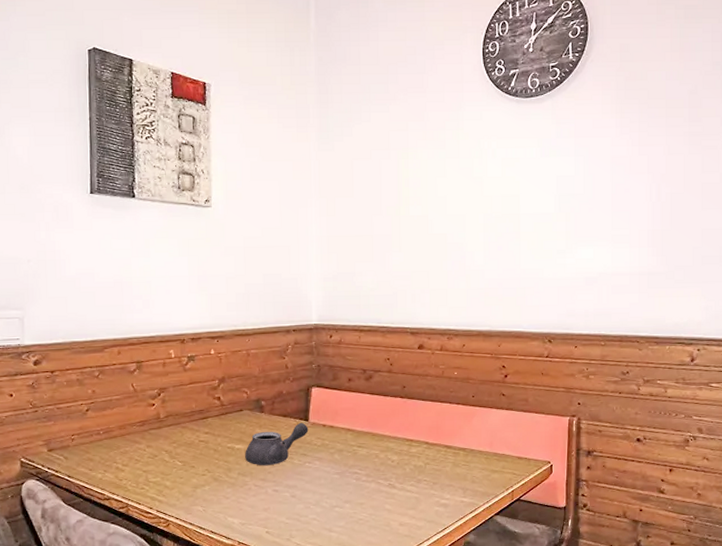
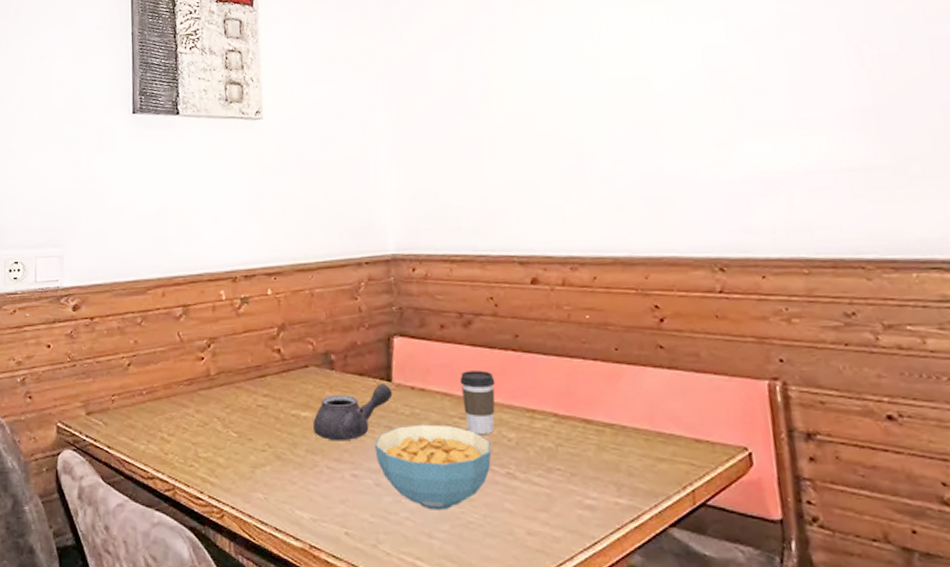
cereal bowl: none [292,452,379,512] -> present [374,424,492,510]
coffee cup: none [360,412,386,458] -> present [459,370,496,434]

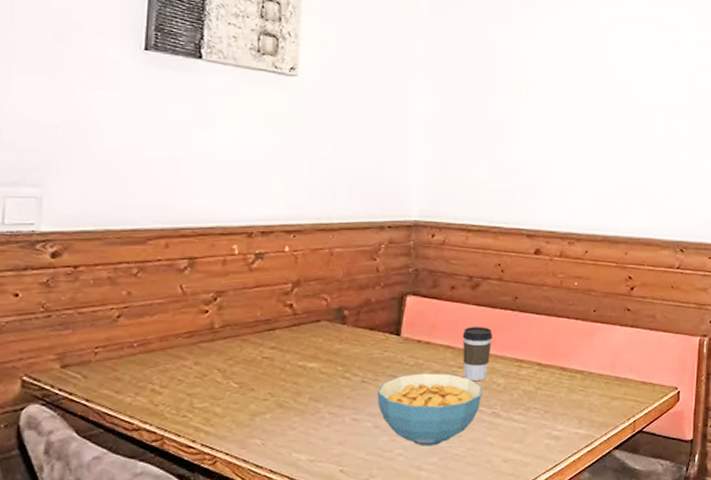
teapot: present [313,383,393,441] -> none [319,337,400,390]

